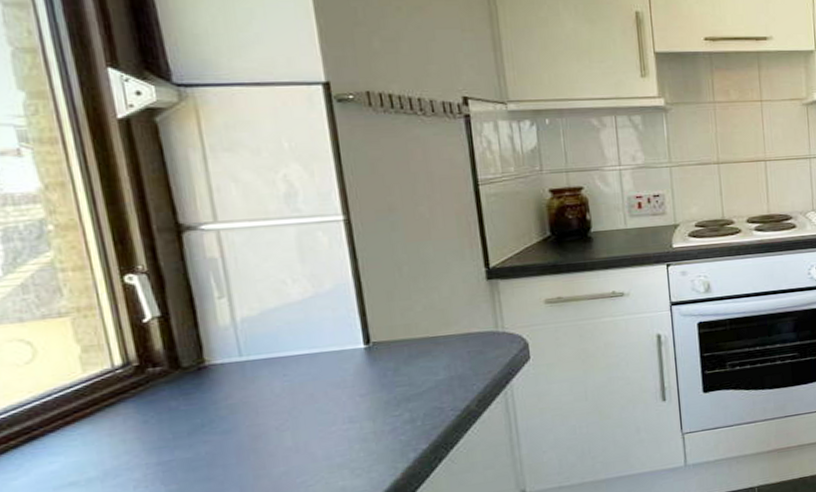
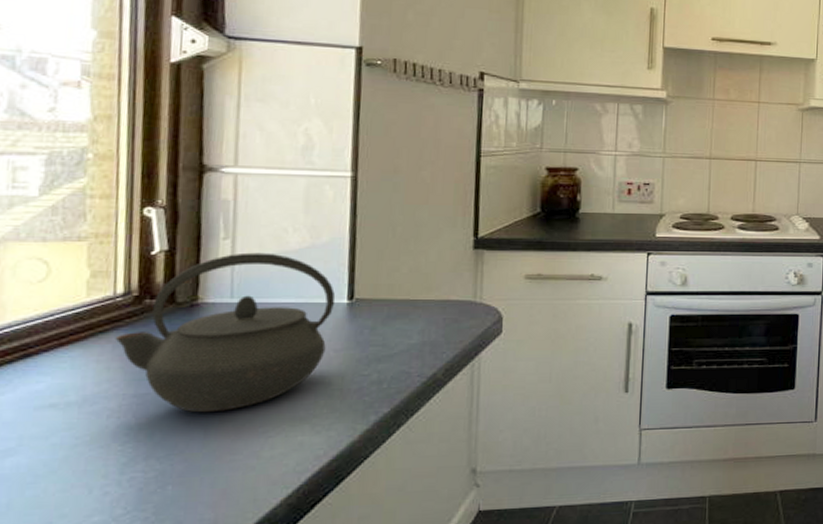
kettle: none [123,307,352,473] -> present [115,252,336,413]

